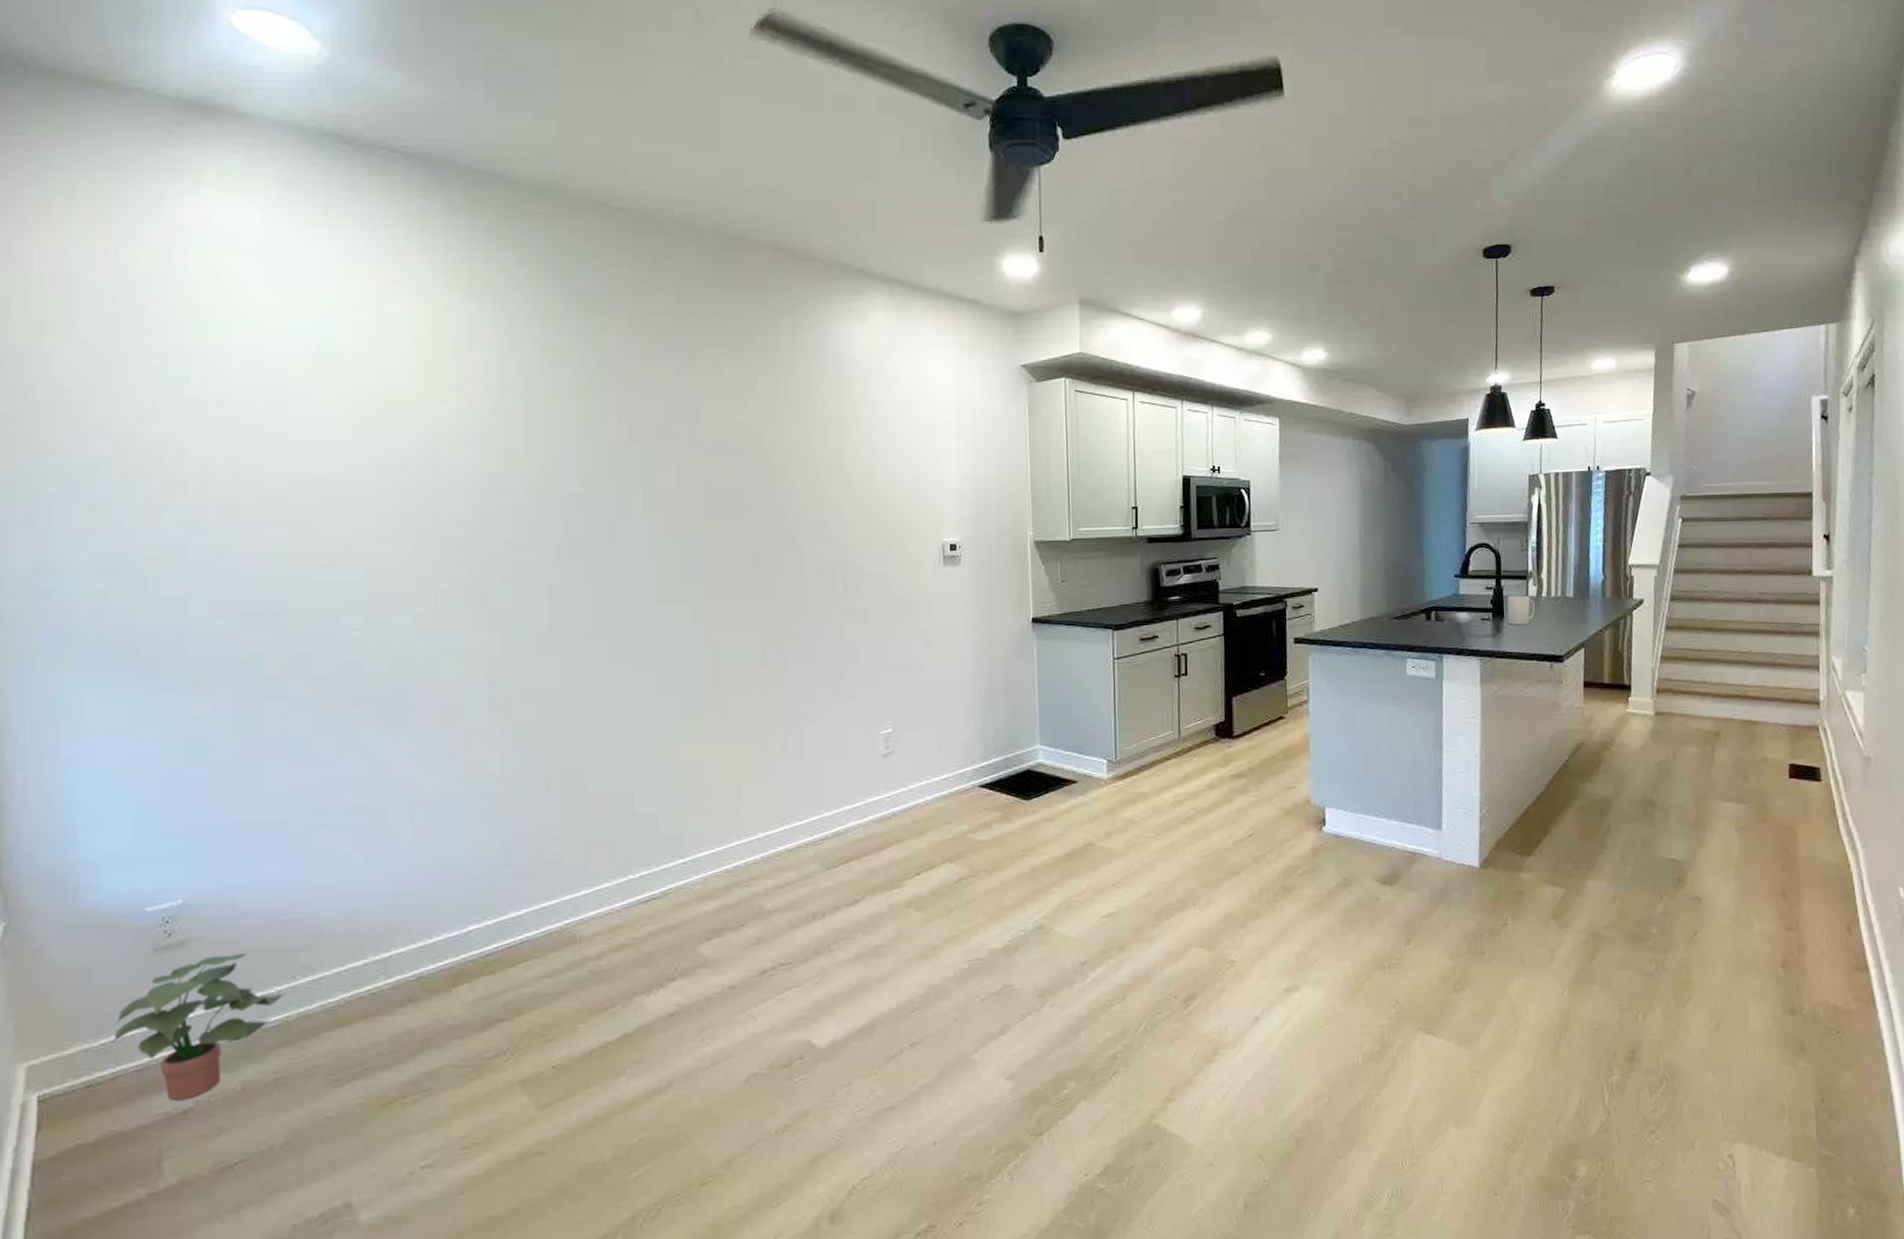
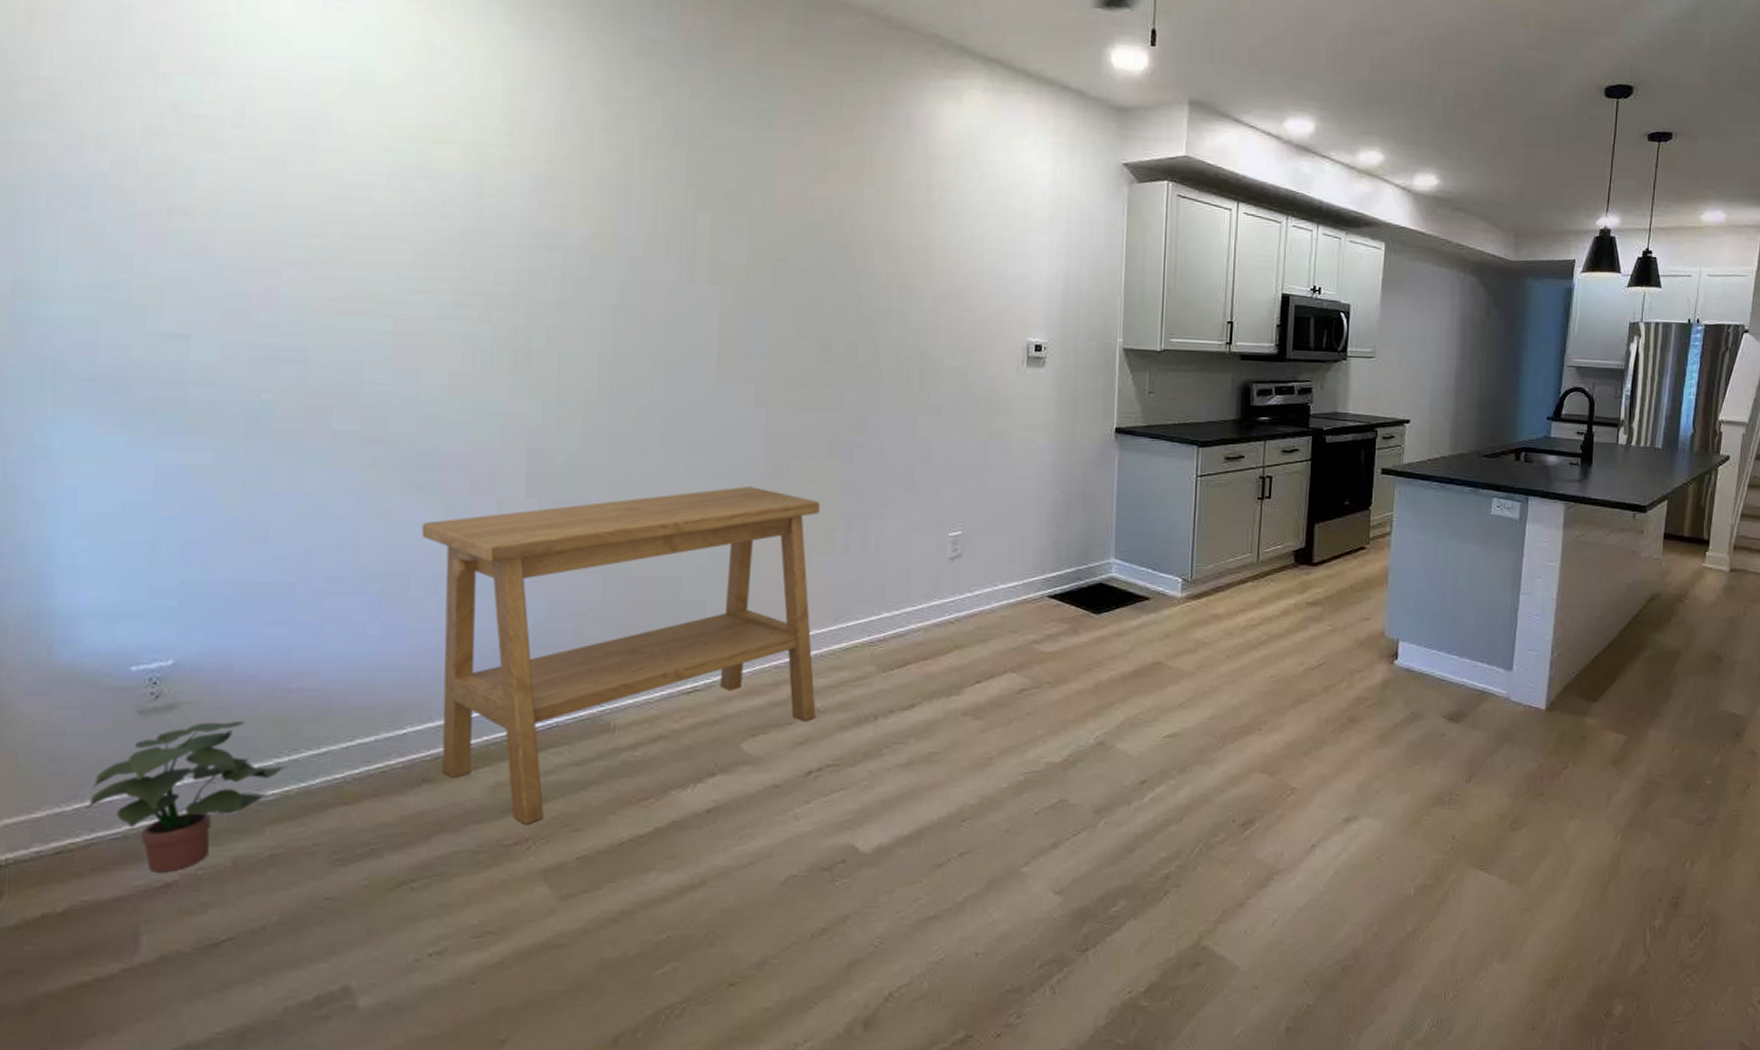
side table: none [396,700,766,1037] -> present [421,486,820,824]
mug: present [1506,595,1535,625] -> none [1595,442,1623,472]

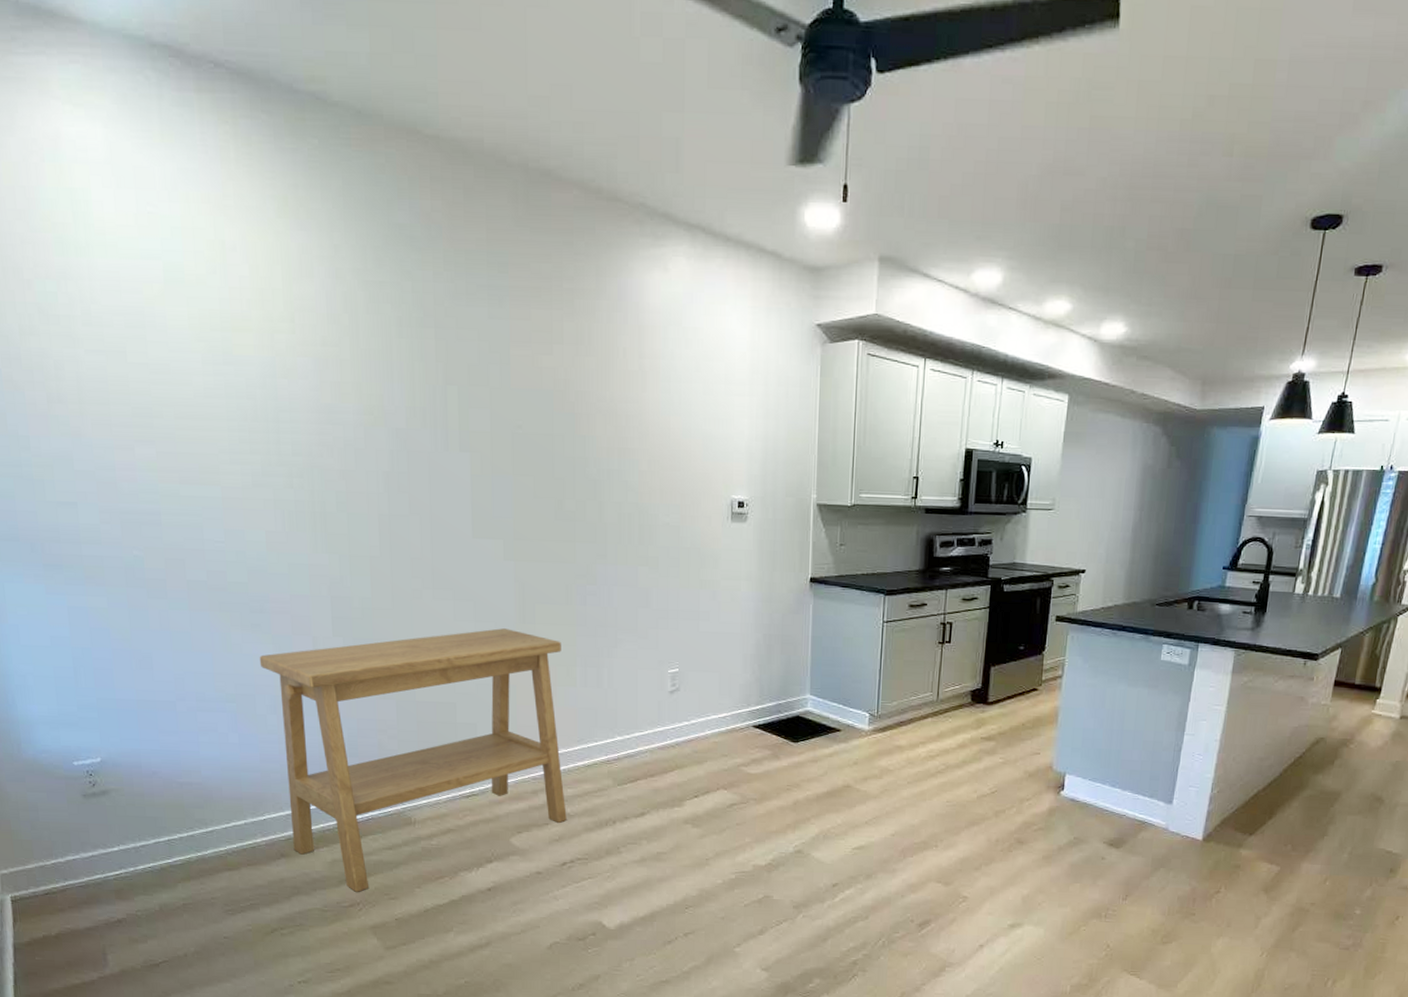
potted plant: present [85,720,287,872] -> none [59,805,187,912]

